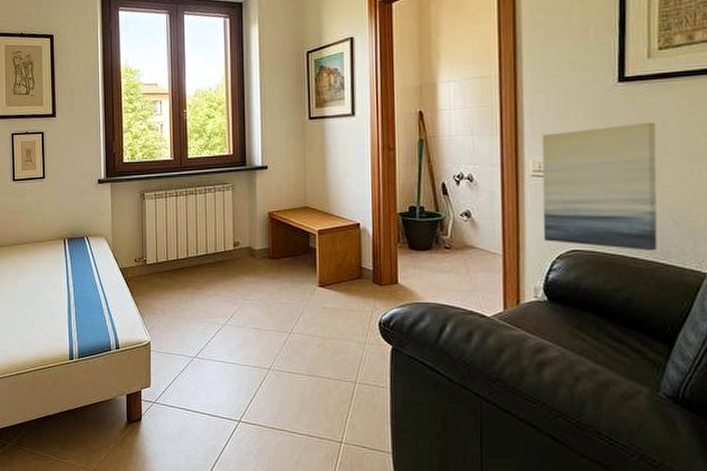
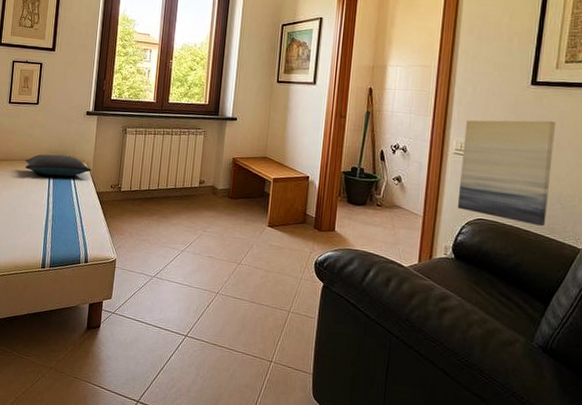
pillow: none [38,231,111,256] -> present [25,154,92,177]

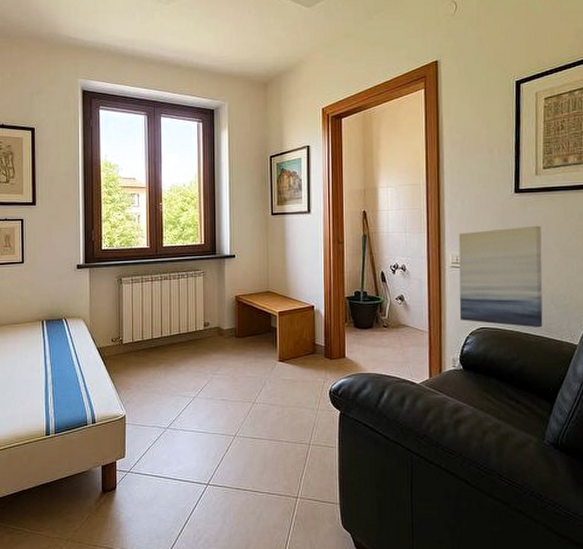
pillow: present [25,154,92,177] -> none [15,313,89,337]

